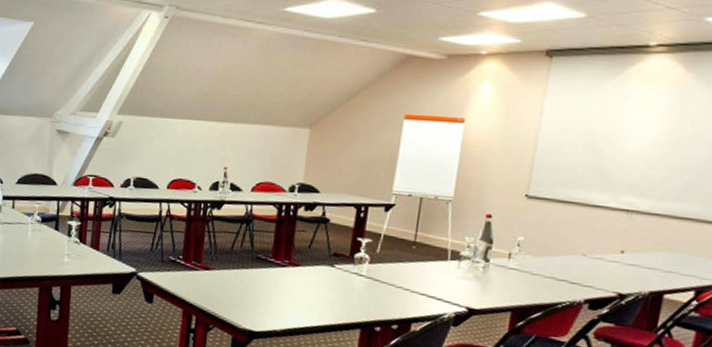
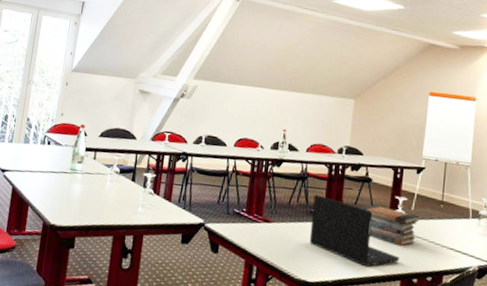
laptop: none [255,238,361,315] -> present [309,194,400,267]
book stack: none [314,248,385,293] -> present [360,204,419,247]

